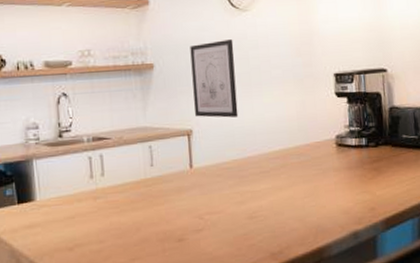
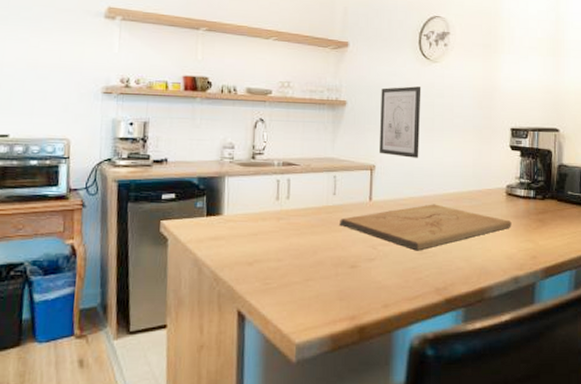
cutting board: none [161,164,345,216] -> present [339,204,512,251]

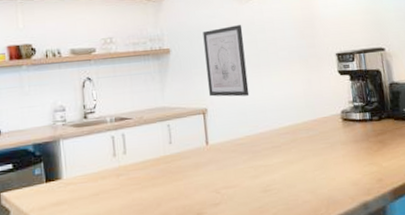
cutting board: present [339,204,512,251] -> none [179,139,353,190]

